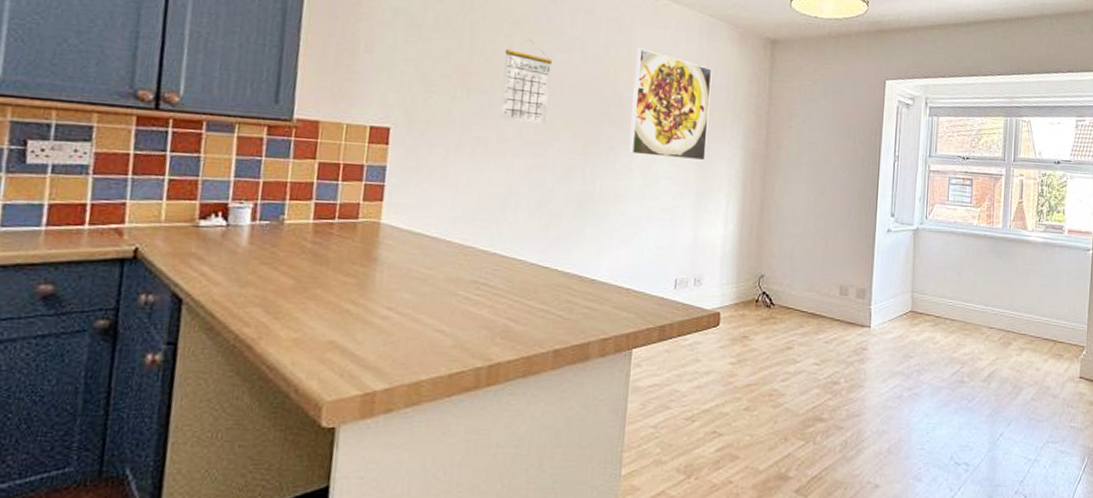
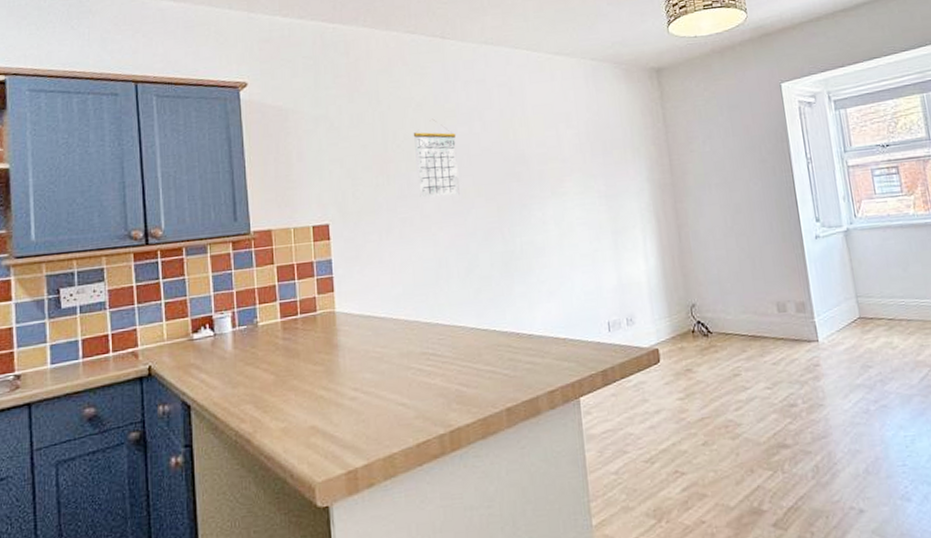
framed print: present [628,48,712,161] -> none [530,105,614,207]

